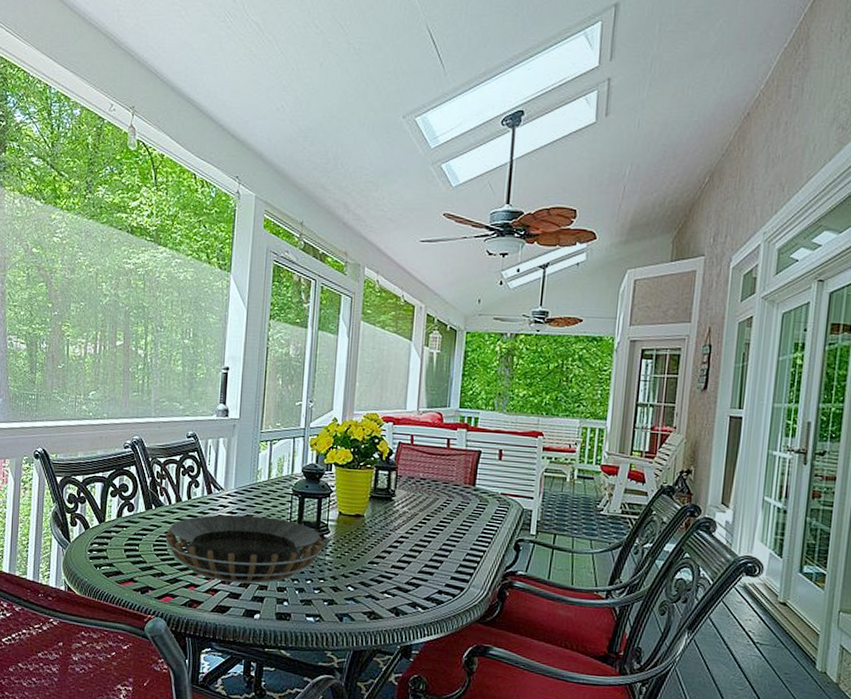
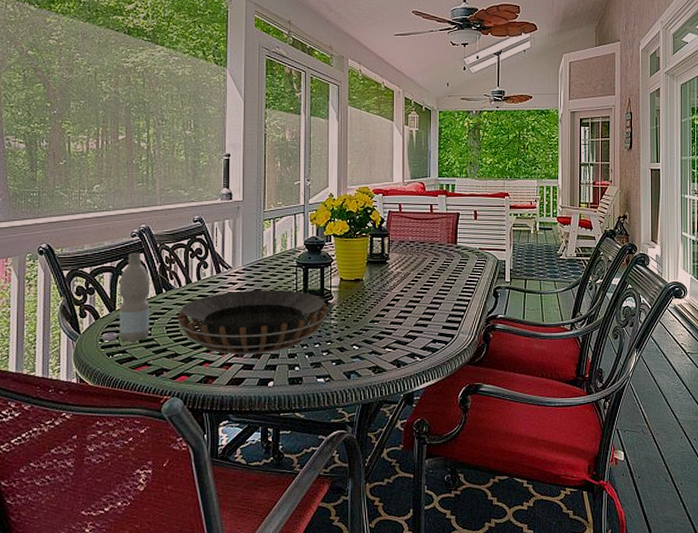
water bottle: none [91,464,140,557] -> present [102,252,150,343]

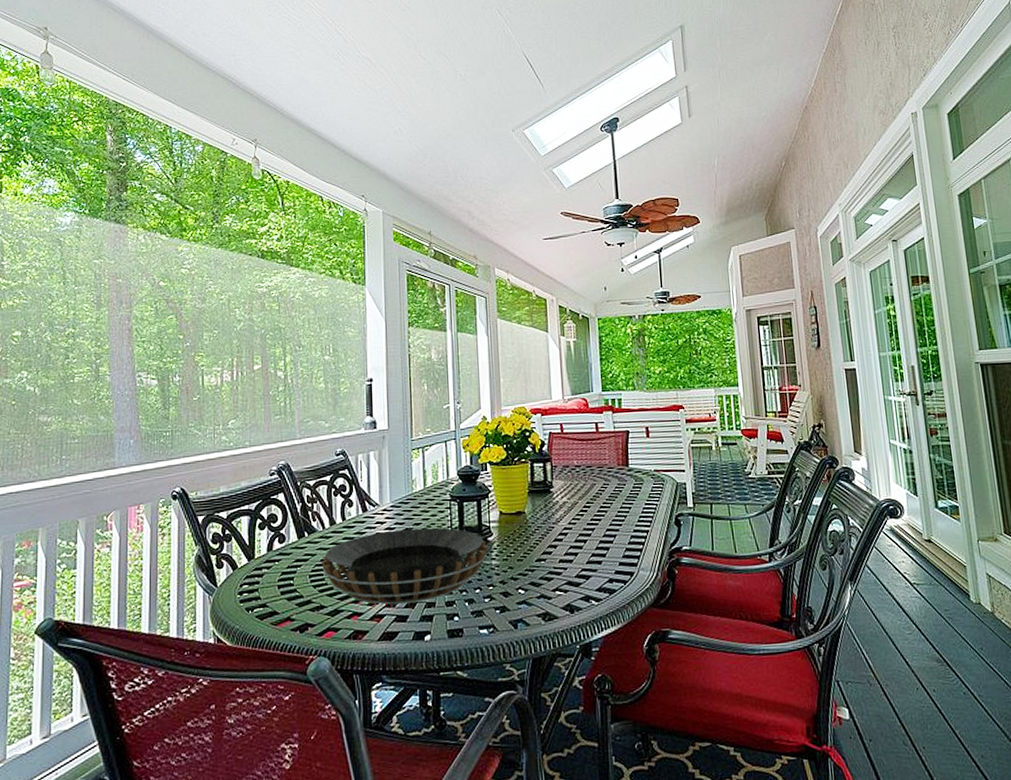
water bottle: present [102,252,150,343] -> none [241,492,291,595]

